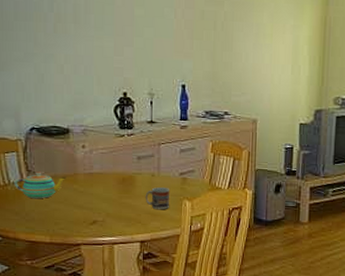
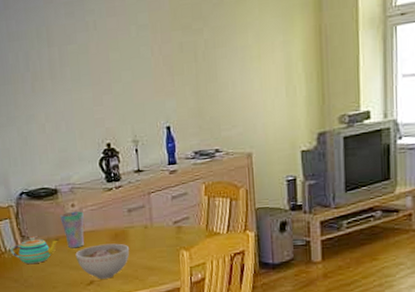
cup: none [69,153,93,188] -> present [59,211,84,249]
bowl: none [81,186,135,220] -> present [75,243,130,279]
cup: present [145,187,169,210] -> none [140,239,166,264]

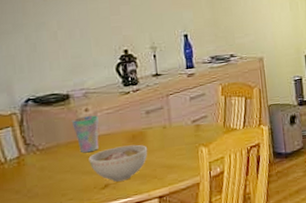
teapot: present [10,236,59,265] -> none [11,143,71,173]

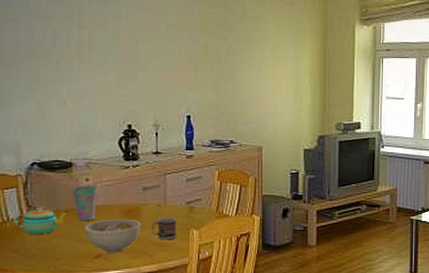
teapot: none [11,143,71,173] -> present [13,207,69,235]
cup: none [158,137,185,162] -> present [151,217,176,240]

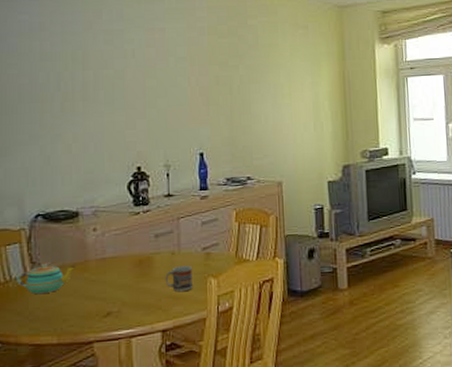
cup: present [72,186,97,221] -> none [78,236,106,276]
bowl: present [84,219,141,253] -> none [93,270,154,310]

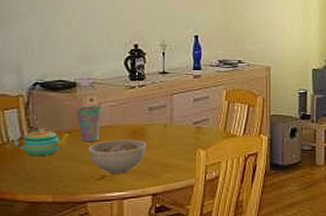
cup: none [78,236,106,276] -> present [75,106,102,142]
bowl: none [93,270,154,310] -> present [88,139,147,174]
cup: present [165,266,192,292] -> none [157,138,183,161]

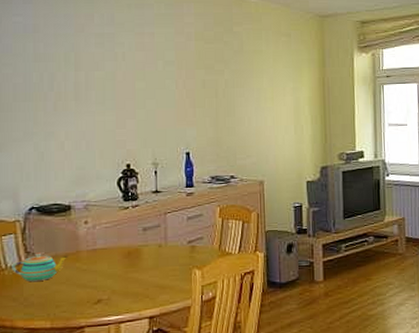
cup: present [75,106,102,142] -> none [71,229,97,266]
bowl: present [88,139,147,174] -> none [84,261,142,298]

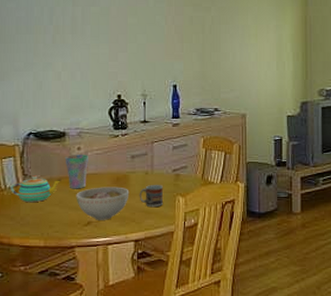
cup: none [71,229,97,266] -> present [65,155,88,189]
bowl: none [84,261,142,298] -> present [76,187,130,220]
cup: none [152,258,178,282] -> present [139,185,163,208]

